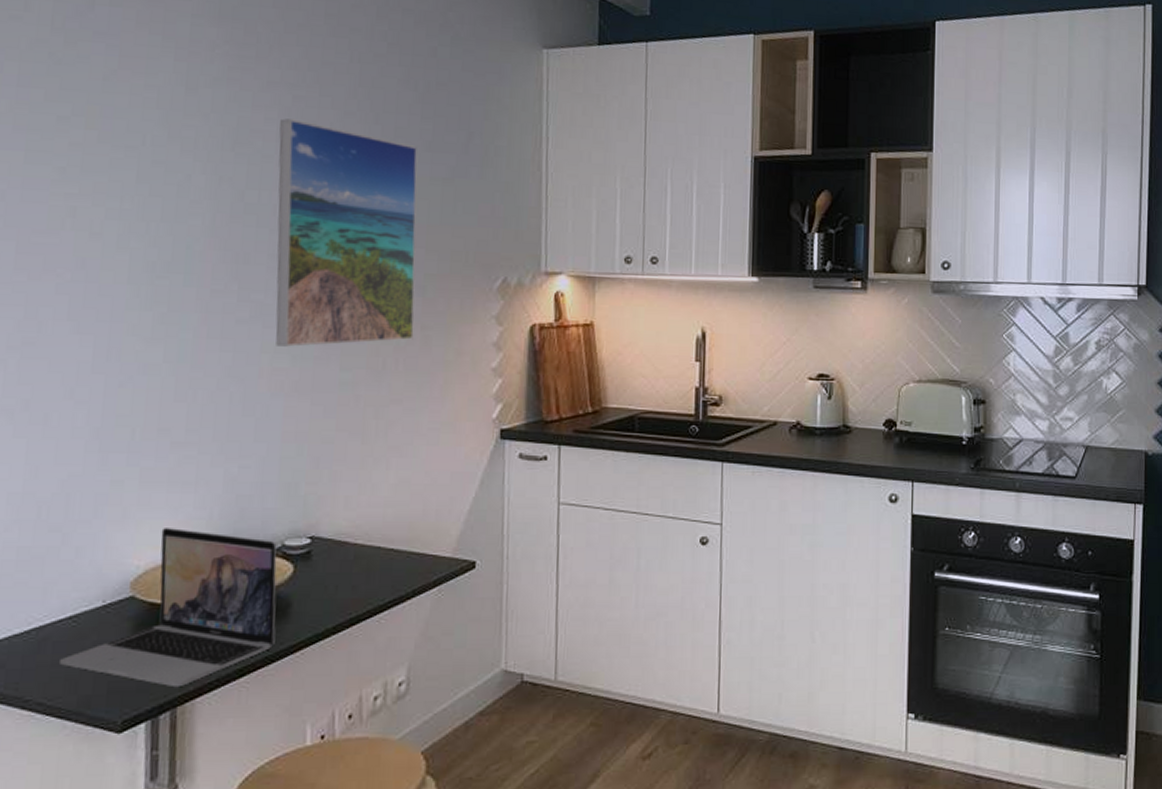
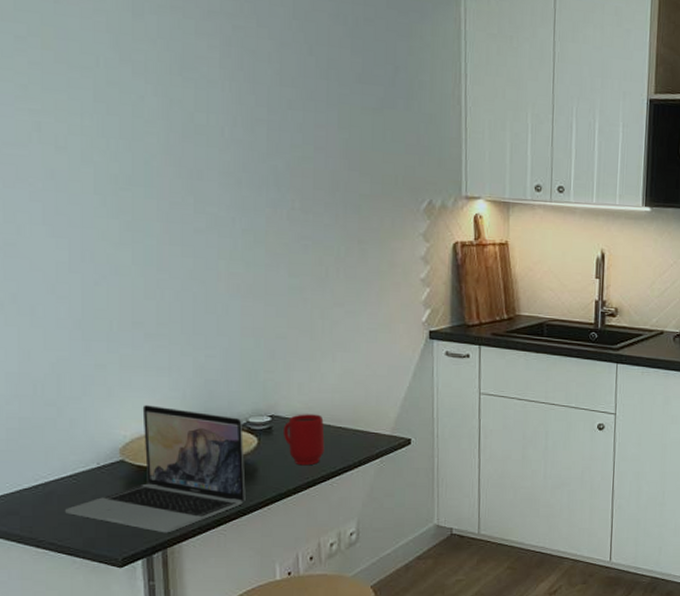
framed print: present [275,118,418,347] -> none [222,46,352,255]
mug: none [325,534,373,598] -> present [284,414,325,466]

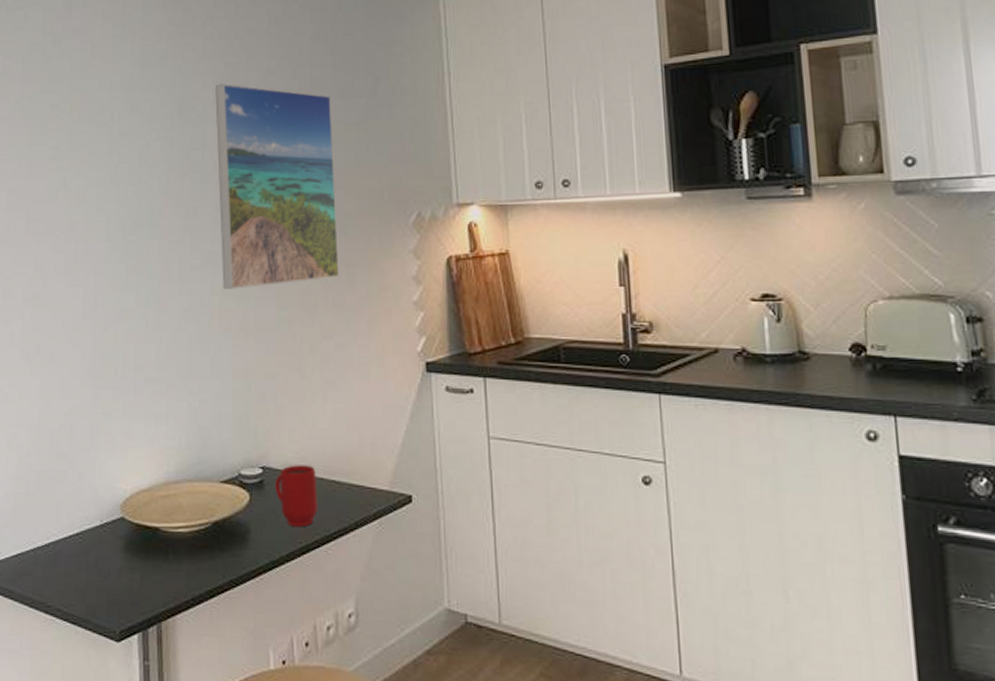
laptop: present [65,405,246,533] -> none [71,456,238,604]
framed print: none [222,46,352,255] -> present [215,83,339,289]

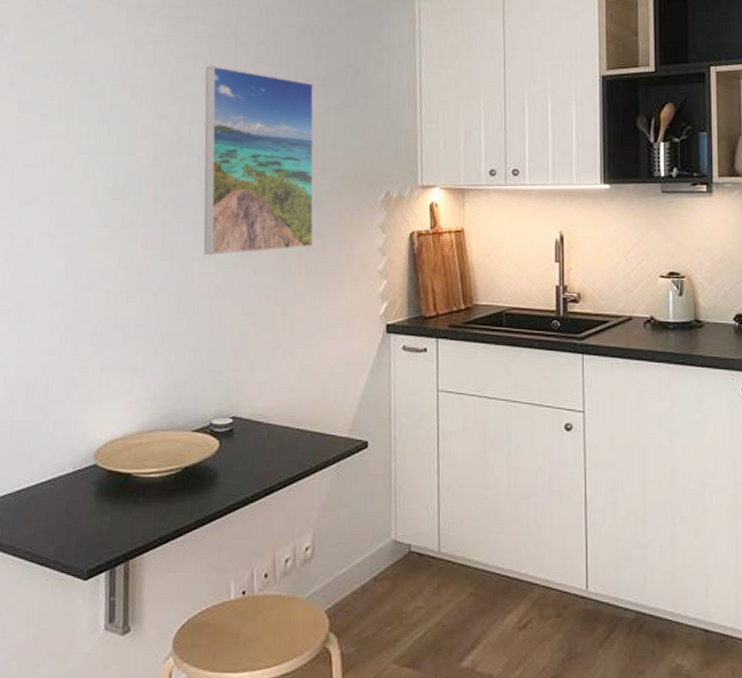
mug: present [276,465,318,527] -> none [244,415,283,471]

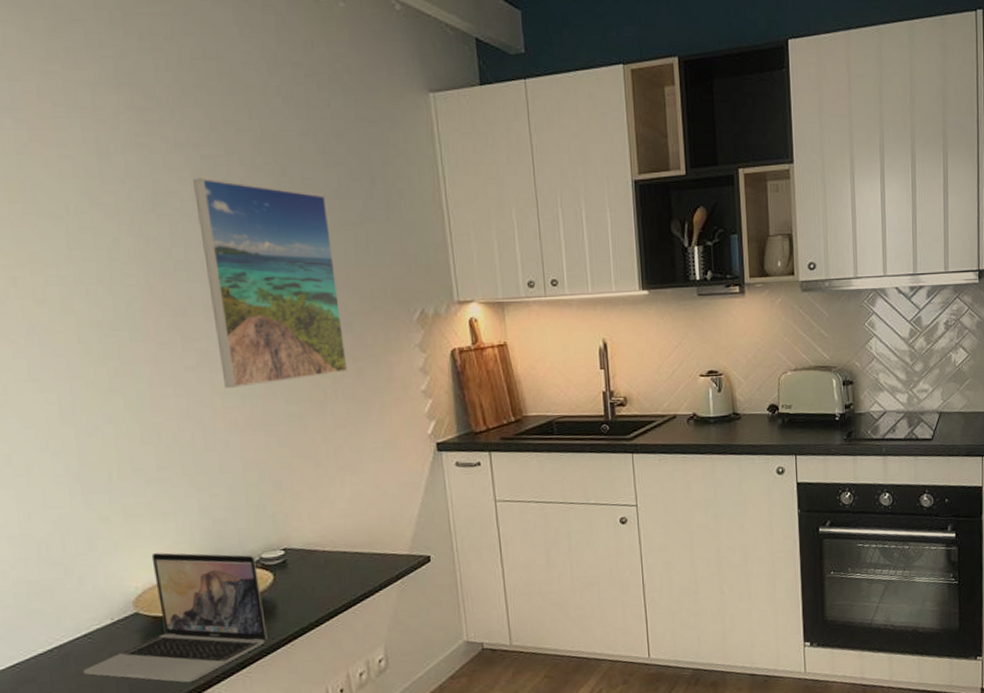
laptop: none [41,408,206,544] -> present [84,552,268,683]

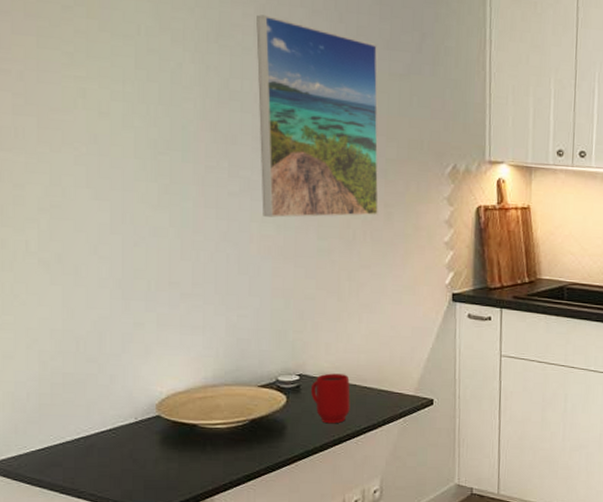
laptop: present [84,552,268,683] -> none [105,363,275,487]
mug: none [298,542,343,597] -> present [311,373,350,424]

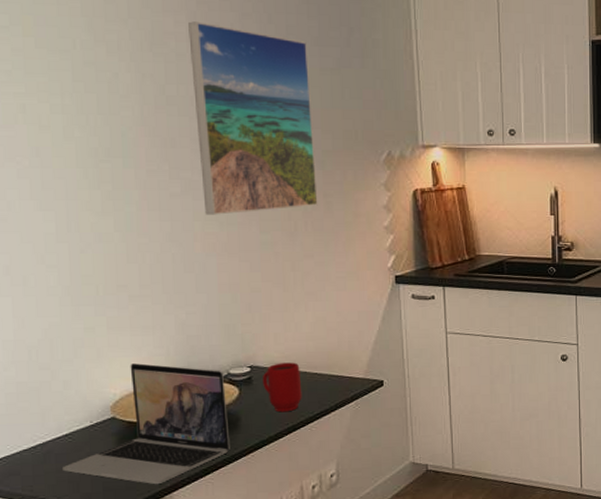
laptop: none [105,363,275,487] -> present [63,363,230,485]

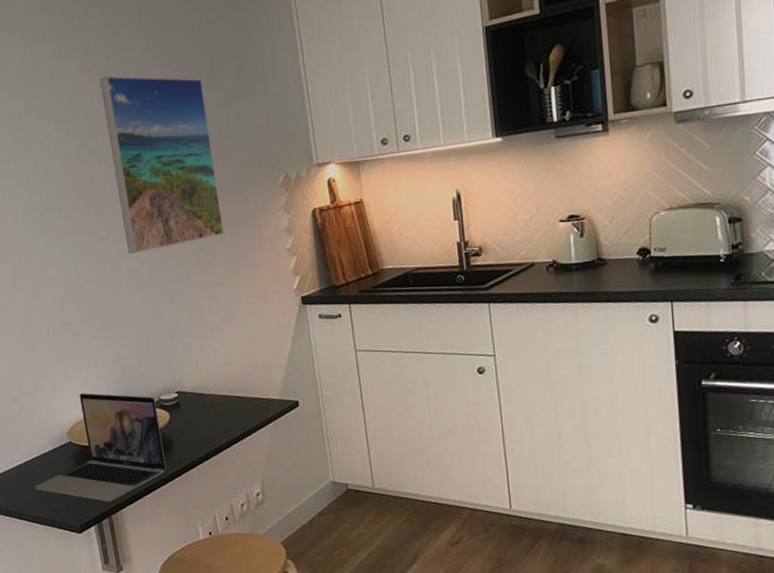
mug: present [263,362,302,413] -> none [189,386,225,435]

